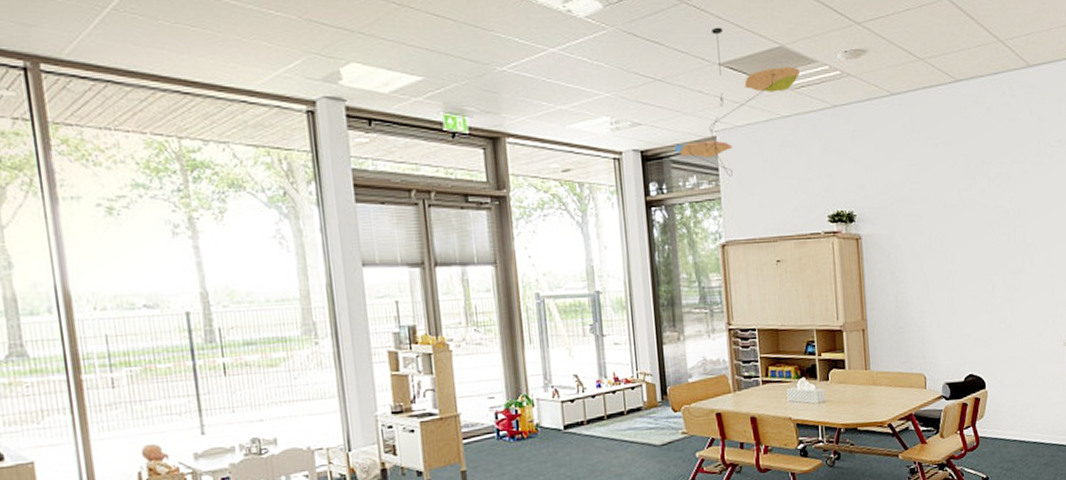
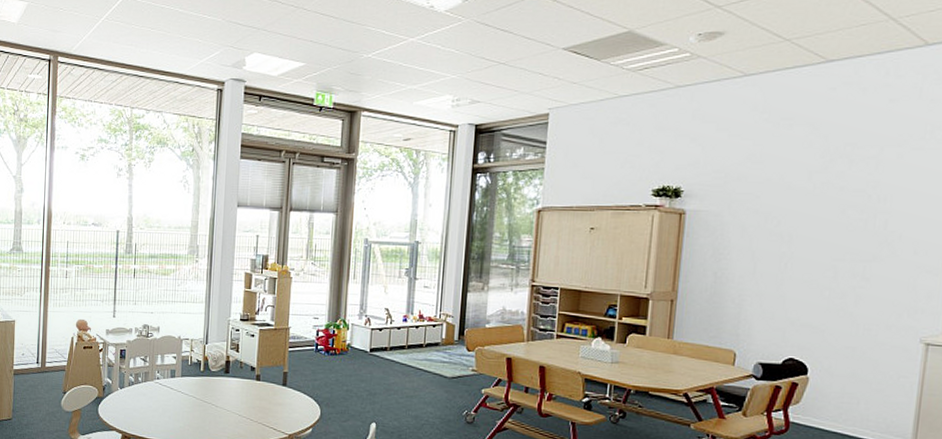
ceiling mobile: present [674,27,800,177] -> none [506,15,645,150]

